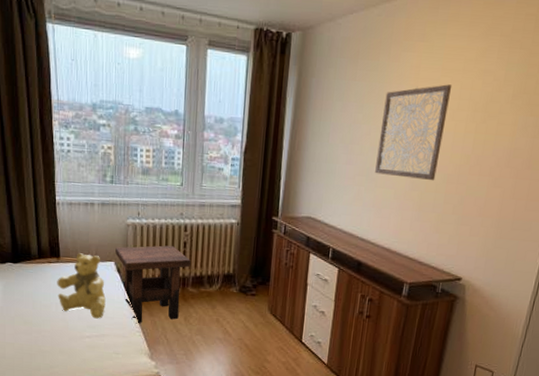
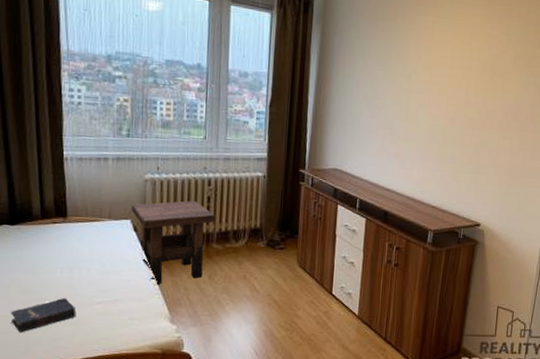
hardback book: none [16,330,69,359] -> present [11,298,77,333]
teddy bear: present [57,253,106,319] -> none [63,211,120,283]
wall art: present [375,84,452,181] -> none [397,46,463,134]

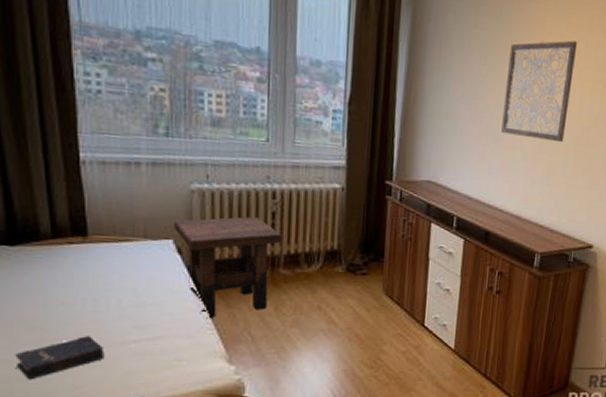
wall art: none [397,46,463,134] -> present [501,40,578,143]

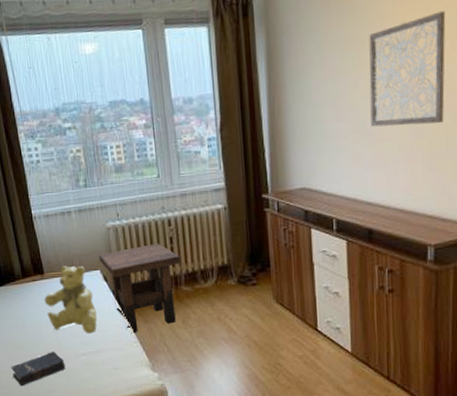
teddy bear: none [83,229,161,316] -> present [44,266,97,334]

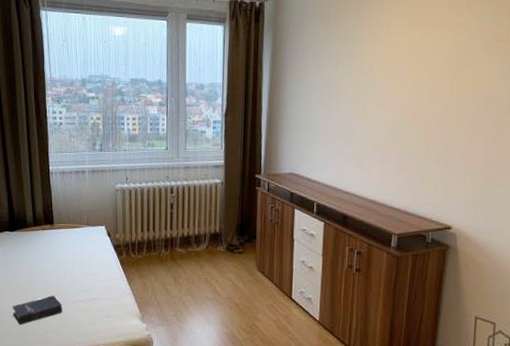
teddy bear: present [44,266,97,334] -> none [51,219,97,283]
side table: present [99,243,181,334] -> none [106,207,179,286]
wall art: present [369,11,446,127] -> none [354,38,424,132]

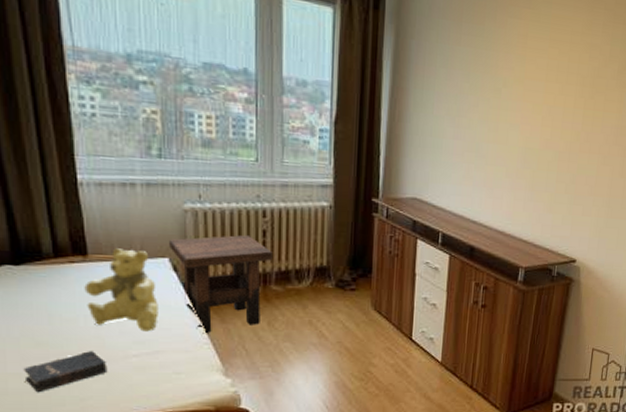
teddy bear: none [51,219,97,283] -> present [84,248,158,332]
side table: none [106,207,179,286] -> present [169,234,274,334]

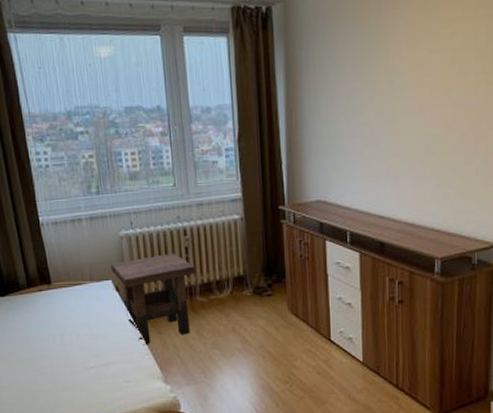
hardback book: present [23,351,108,393] -> none [13,365,73,402]
teddy bear: present [84,248,158,332] -> none [51,275,108,346]

